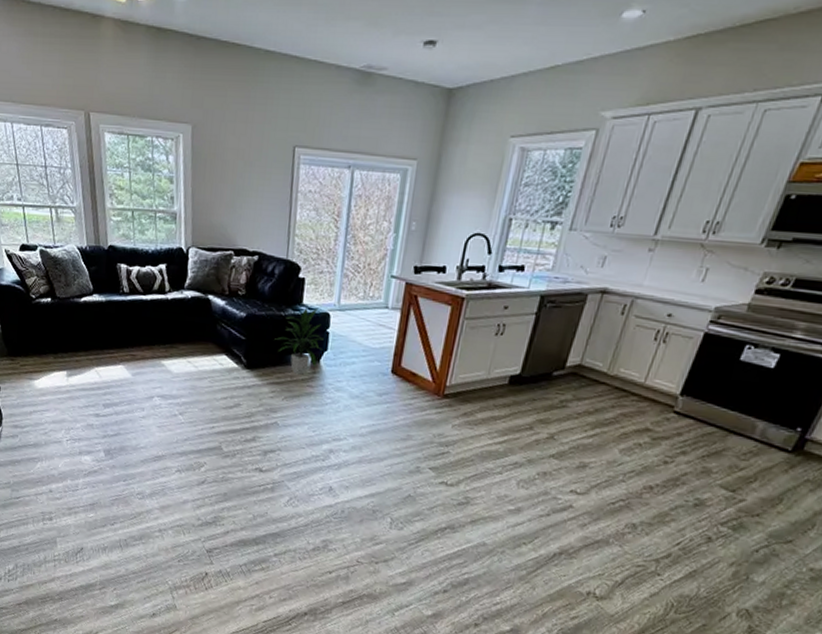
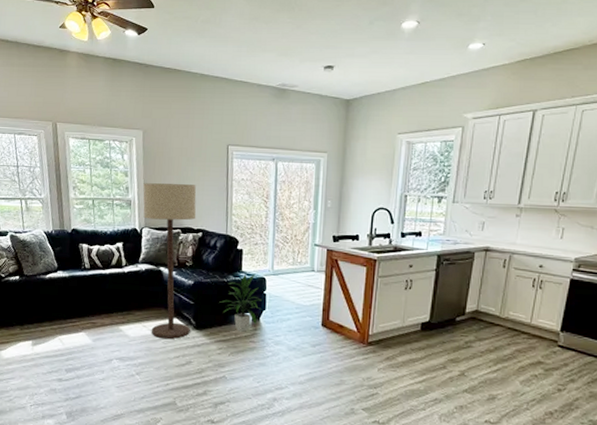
floor lamp: none [190,192,254,378] -> present [143,183,197,339]

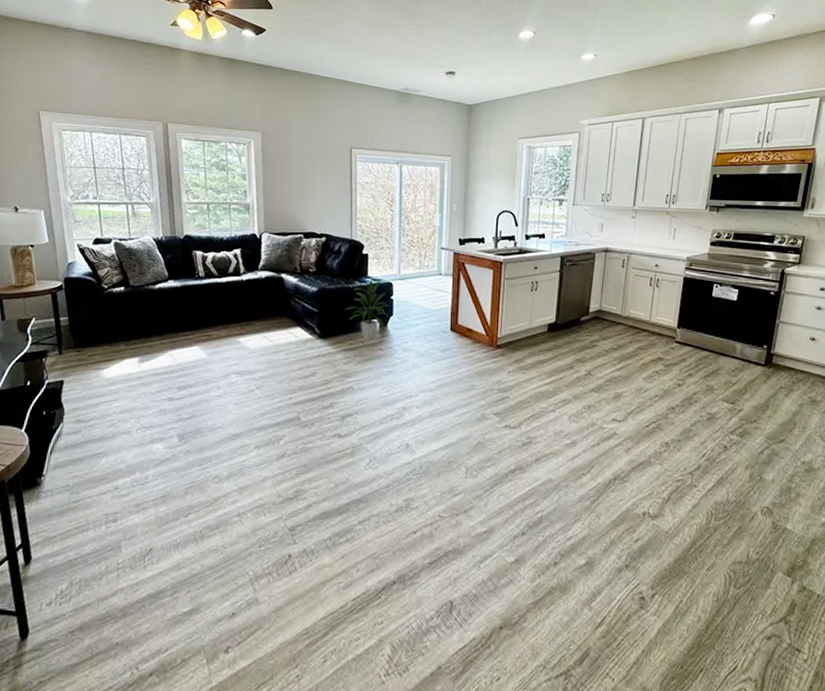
floor lamp: present [143,183,197,339] -> none [262,186,319,349]

